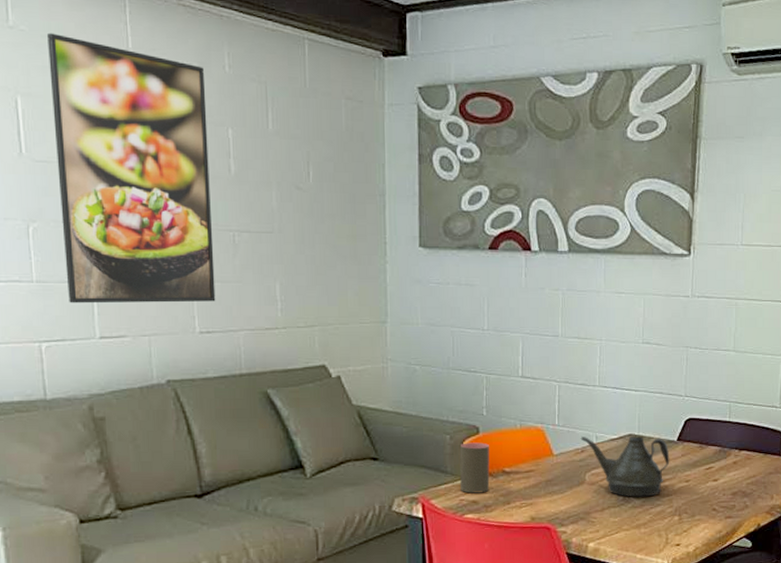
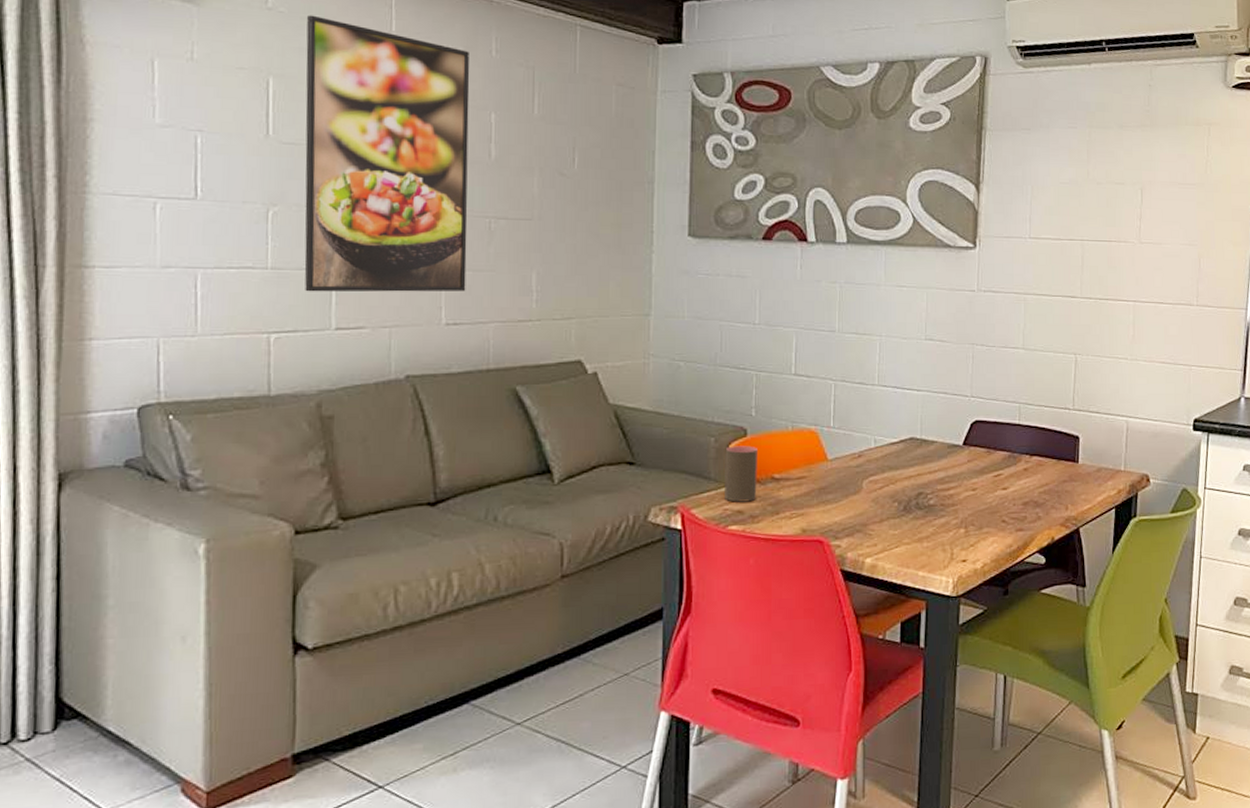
teapot: present [580,436,670,497] -> none [857,439,955,507]

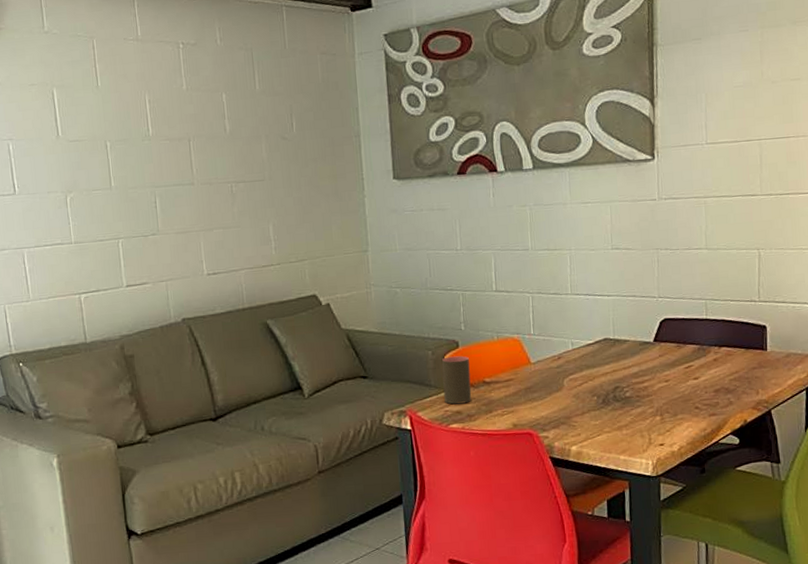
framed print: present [304,15,470,292] -> none [74,32,219,259]

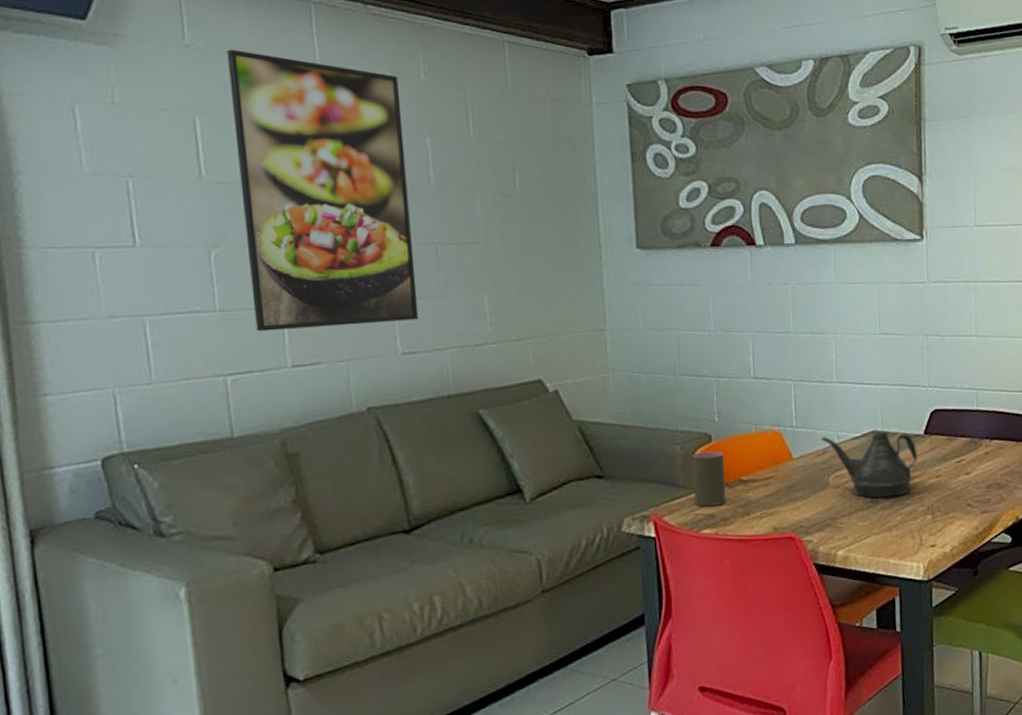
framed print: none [74,32,219,259] -> present [227,49,419,332]
teapot: none [556,339,648,400] -> present [821,432,918,498]

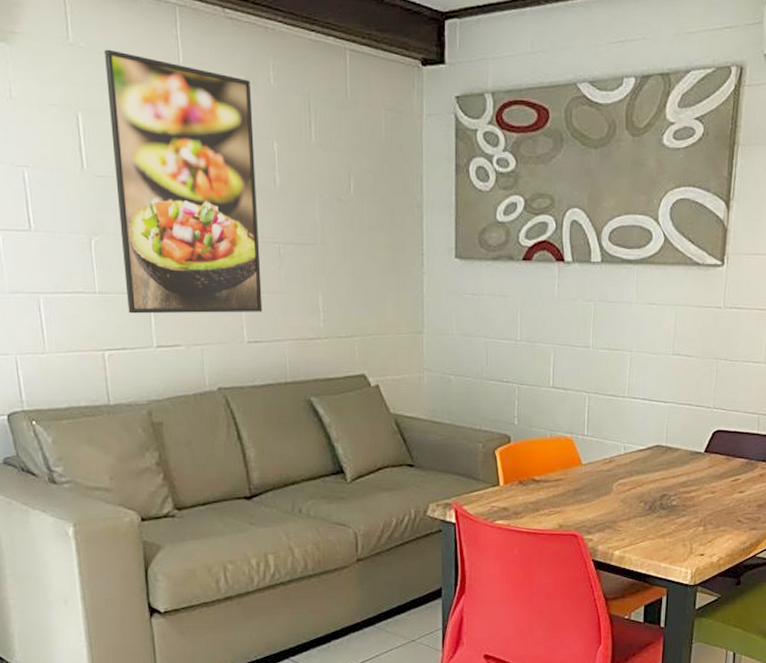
cup: present [692,451,727,507] -> none [492,451,520,500]
teapot: present [821,432,918,498] -> none [608,447,697,507]

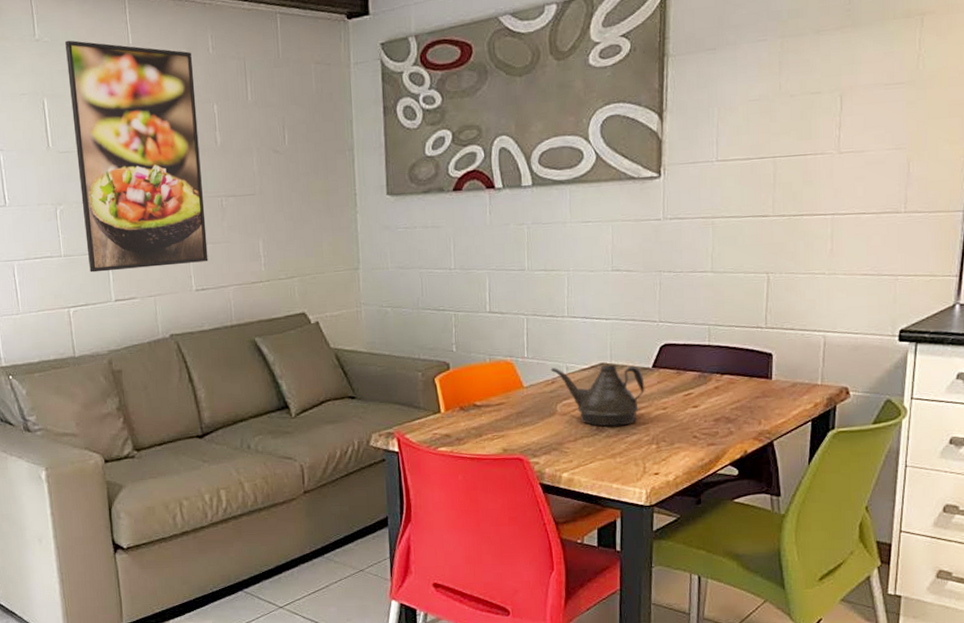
teapot: none [608,447,697,507] -> present [550,364,645,427]

